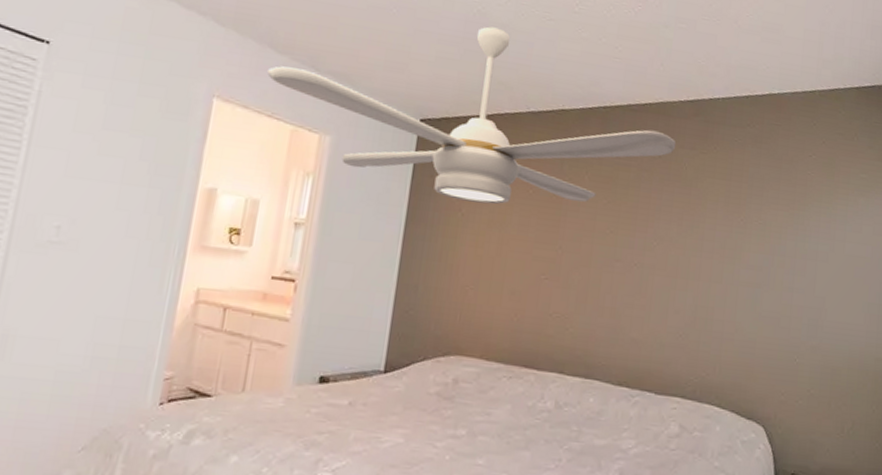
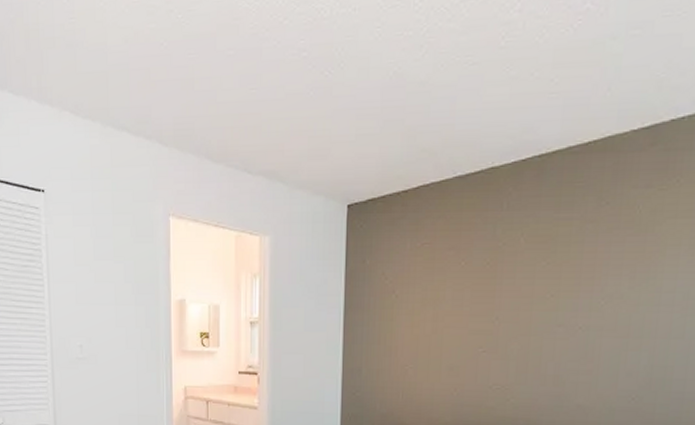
ceiling fan: present [268,27,677,205] -> none [209,88,628,282]

